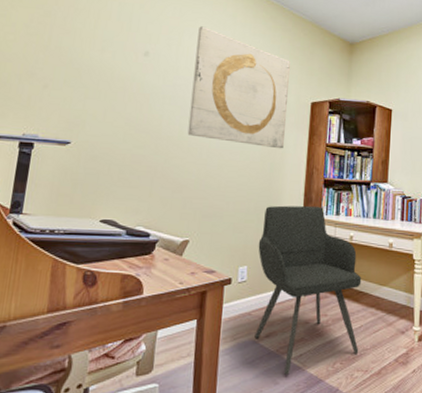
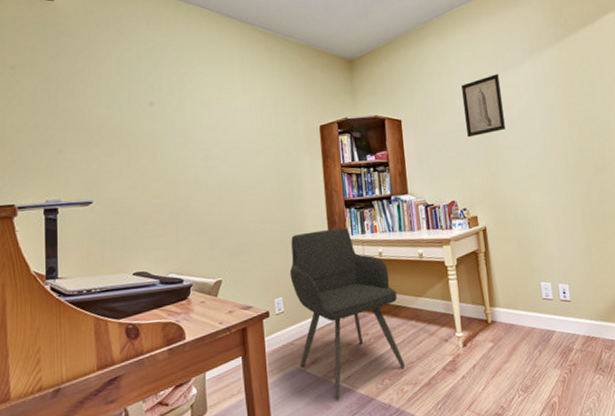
wall art: present [187,26,290,149] -> none [198,67,300,178]

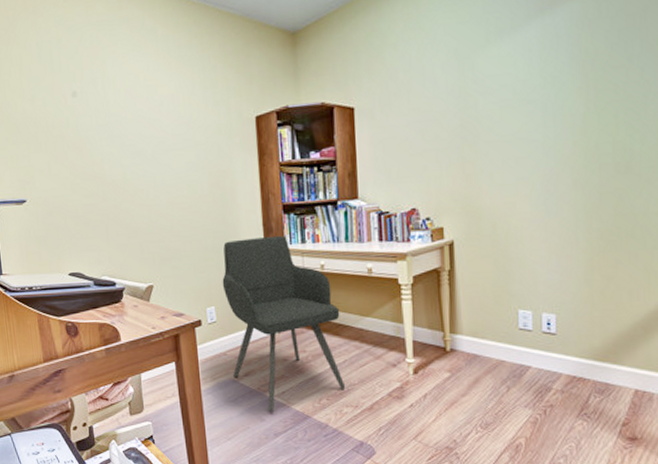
wall art: present [461,74,505,138] -> none [436,42,492,129]

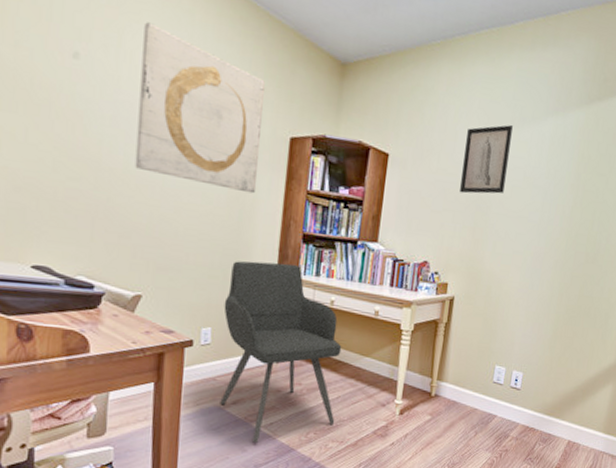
wall art: none [120,49,233,177] -> present [135,22,265,194]
wall art: none [436,42,492,129] -> present [460,124,513,194]

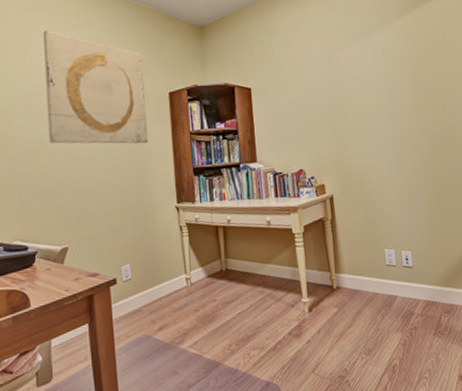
armchair: present [220,261,342,443] -> none [137,195,252,364]
wall art: present [460,124,513,194] -> none [311,44,353,107]

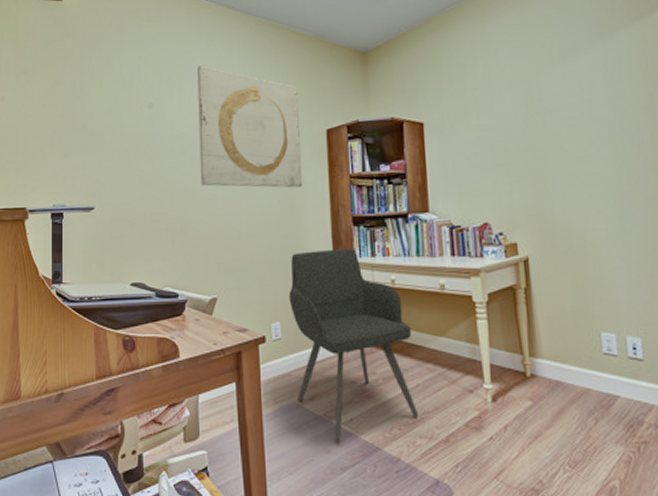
armchair: none [137,195,252,364] -> present [288,248,419,442]

